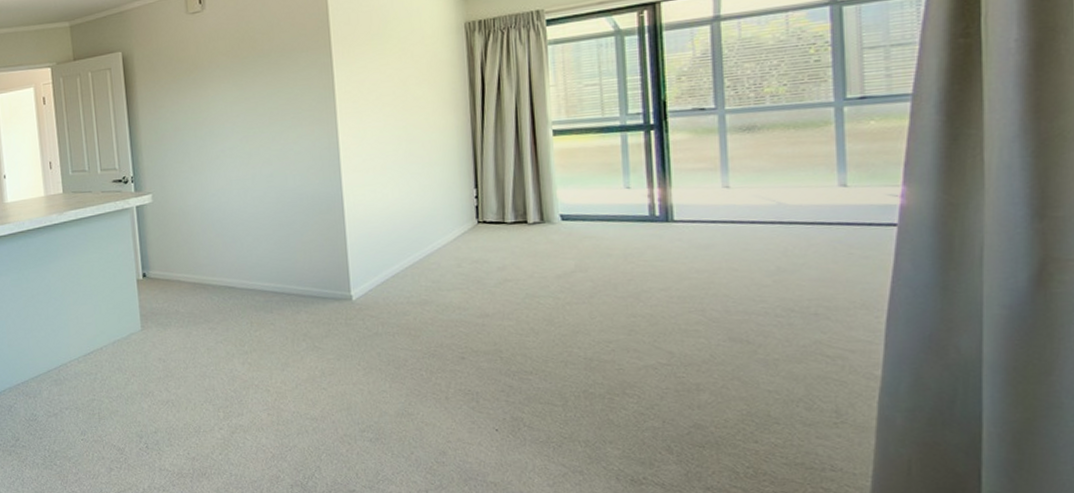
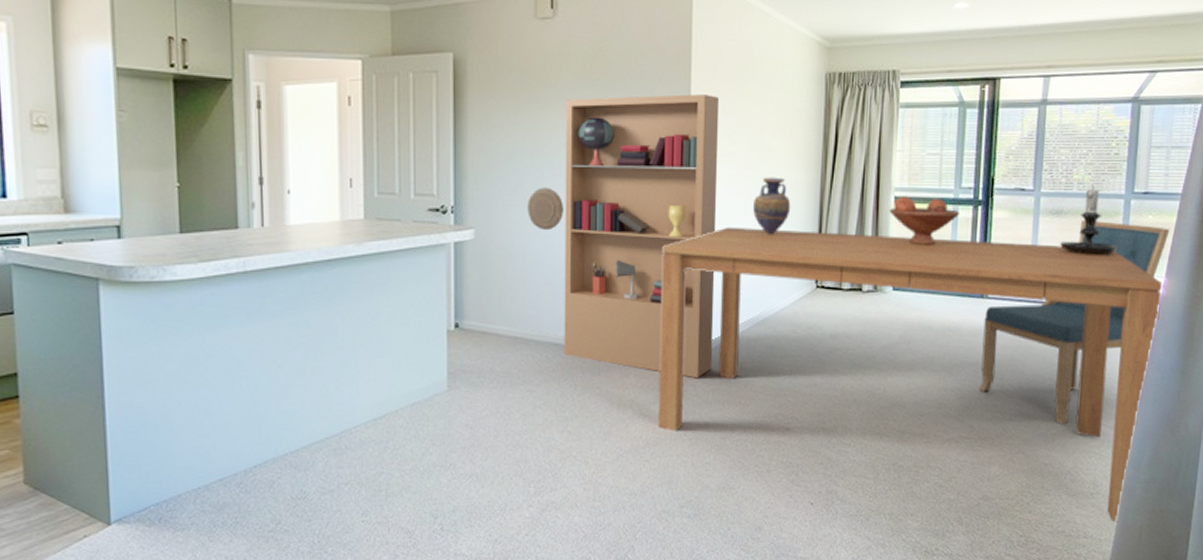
decorative plate: none [194,153,227,191] -> present [527,187,563,231]
bookcase: none [219,57,379,313] -> present [564,94,720,379]
dining table: none [318,162,901,455] -> present [658,226,1162,522]
vase: none [404,123,443,178] -> present [753,177,791,235]
fruit bowl: none [549,127,629,175] -> present [889,196,959,246]
chair: none [672,132,902,348] -> present [978,220,1170,424]
candle holder: none [757,95,833,170] -> present [1060,184,1118,255]

